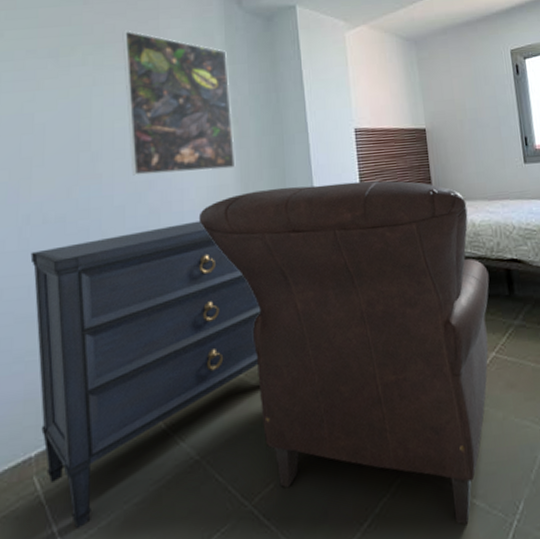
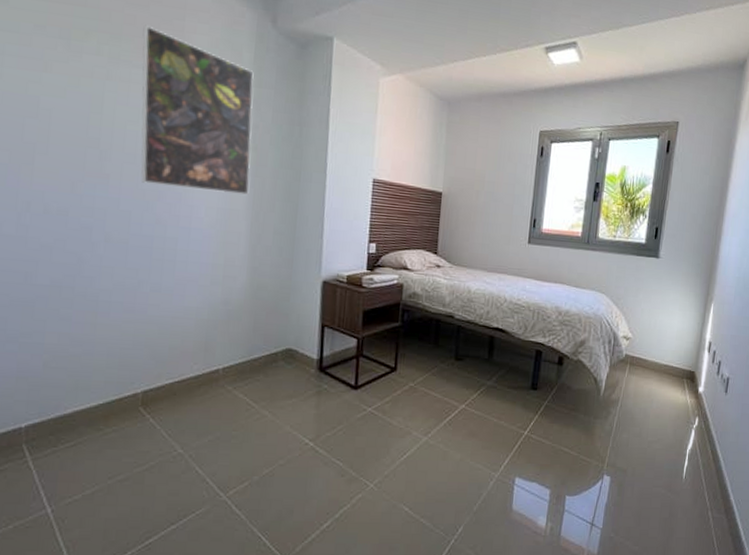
dresser: present [30,221,261,528] -> none [29,239,257,493]
chair: present [198,180,489,525] -> none [205,221,474,537]

